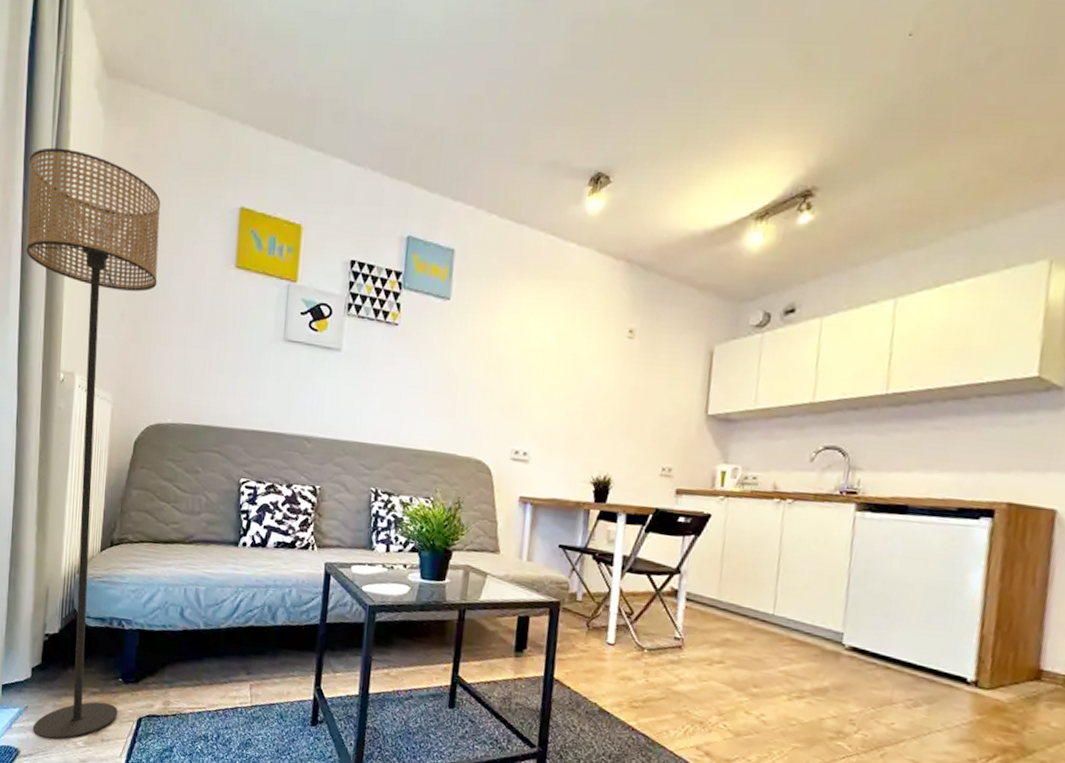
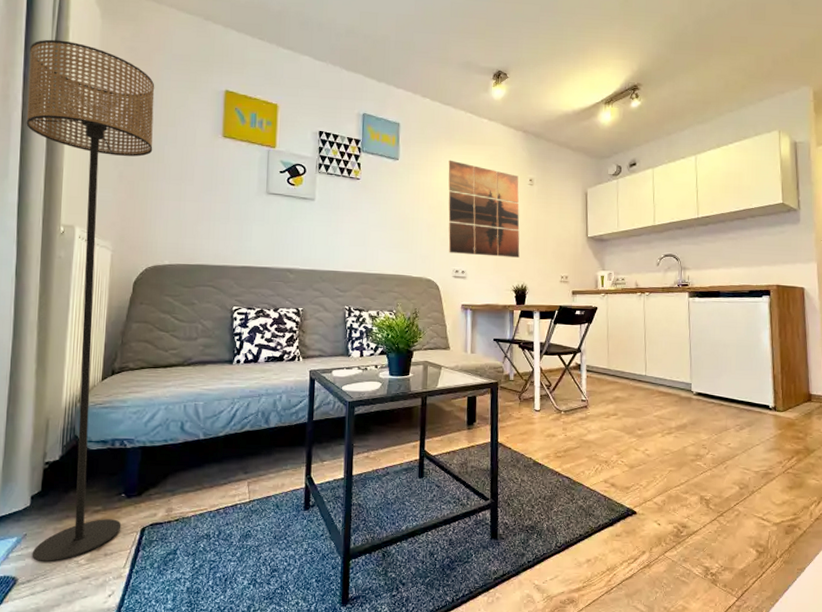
wall art: none [508,300,614,439] -> present [448,160,520,258]

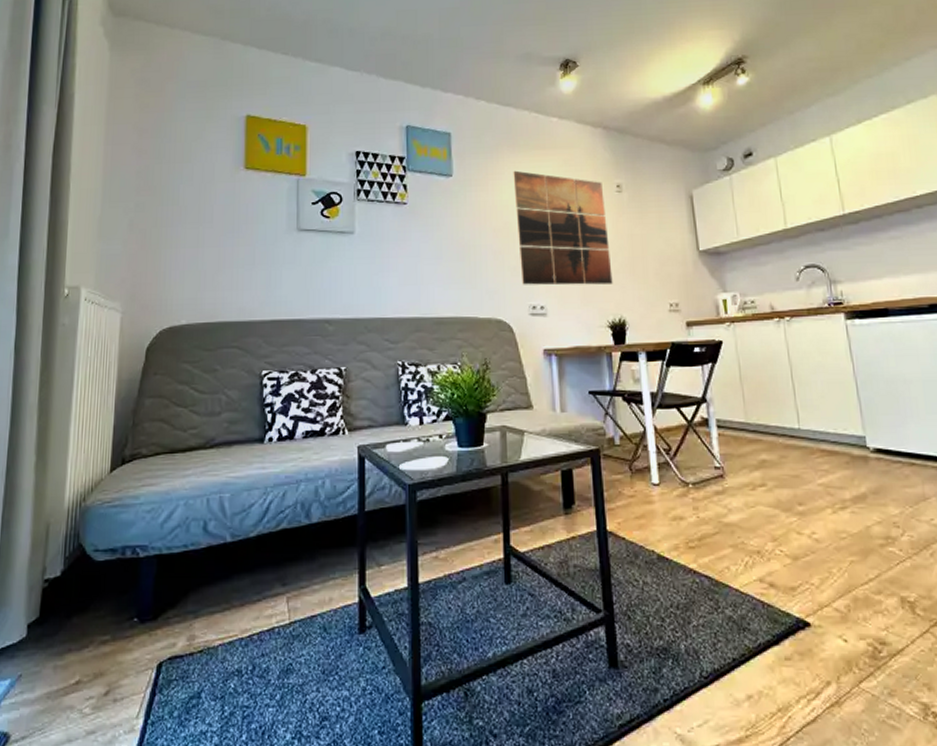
floor lamp: present [26,39,155,563] -> none [27,79,168,712]

